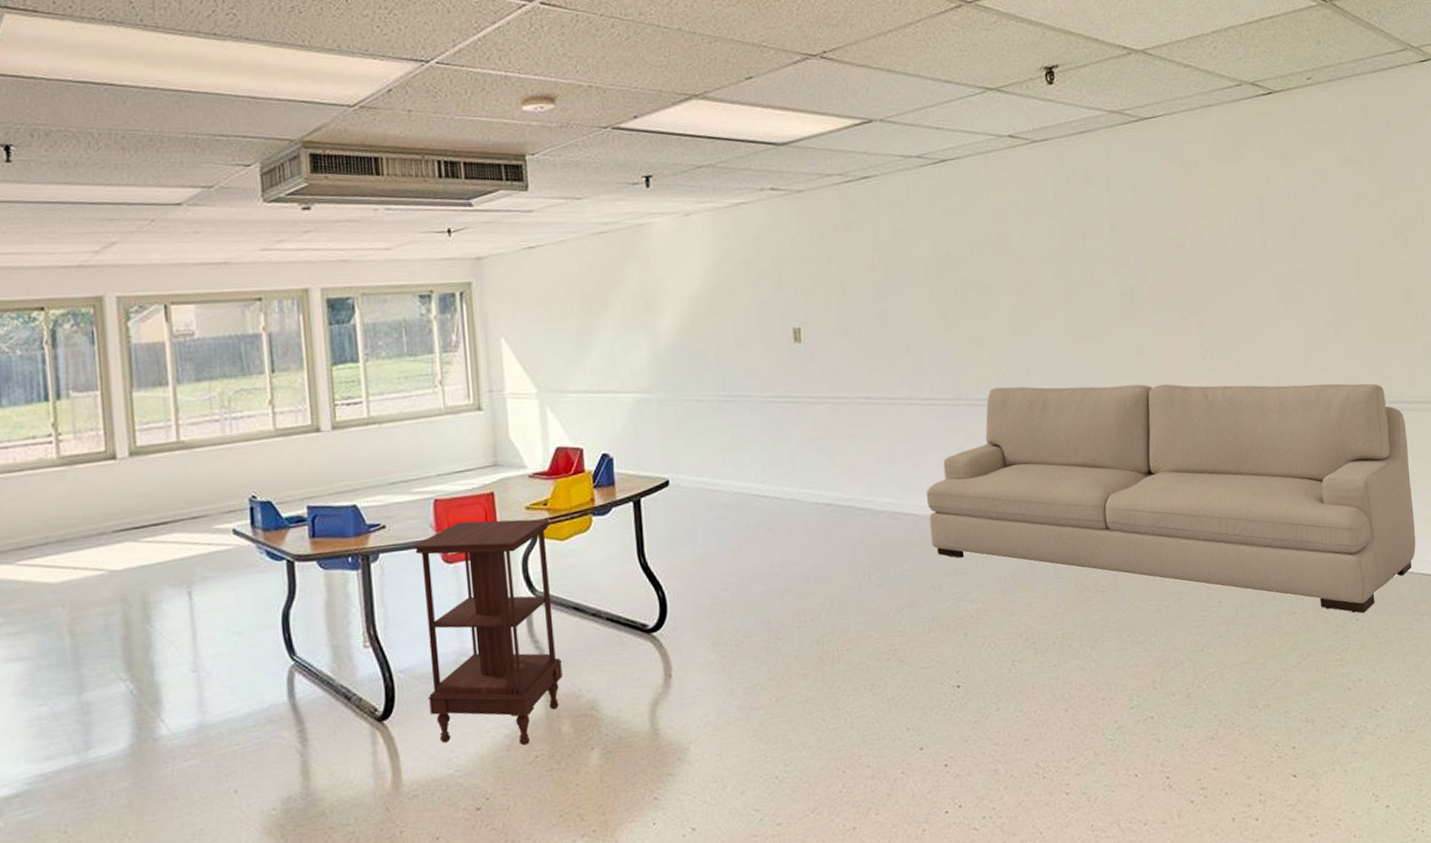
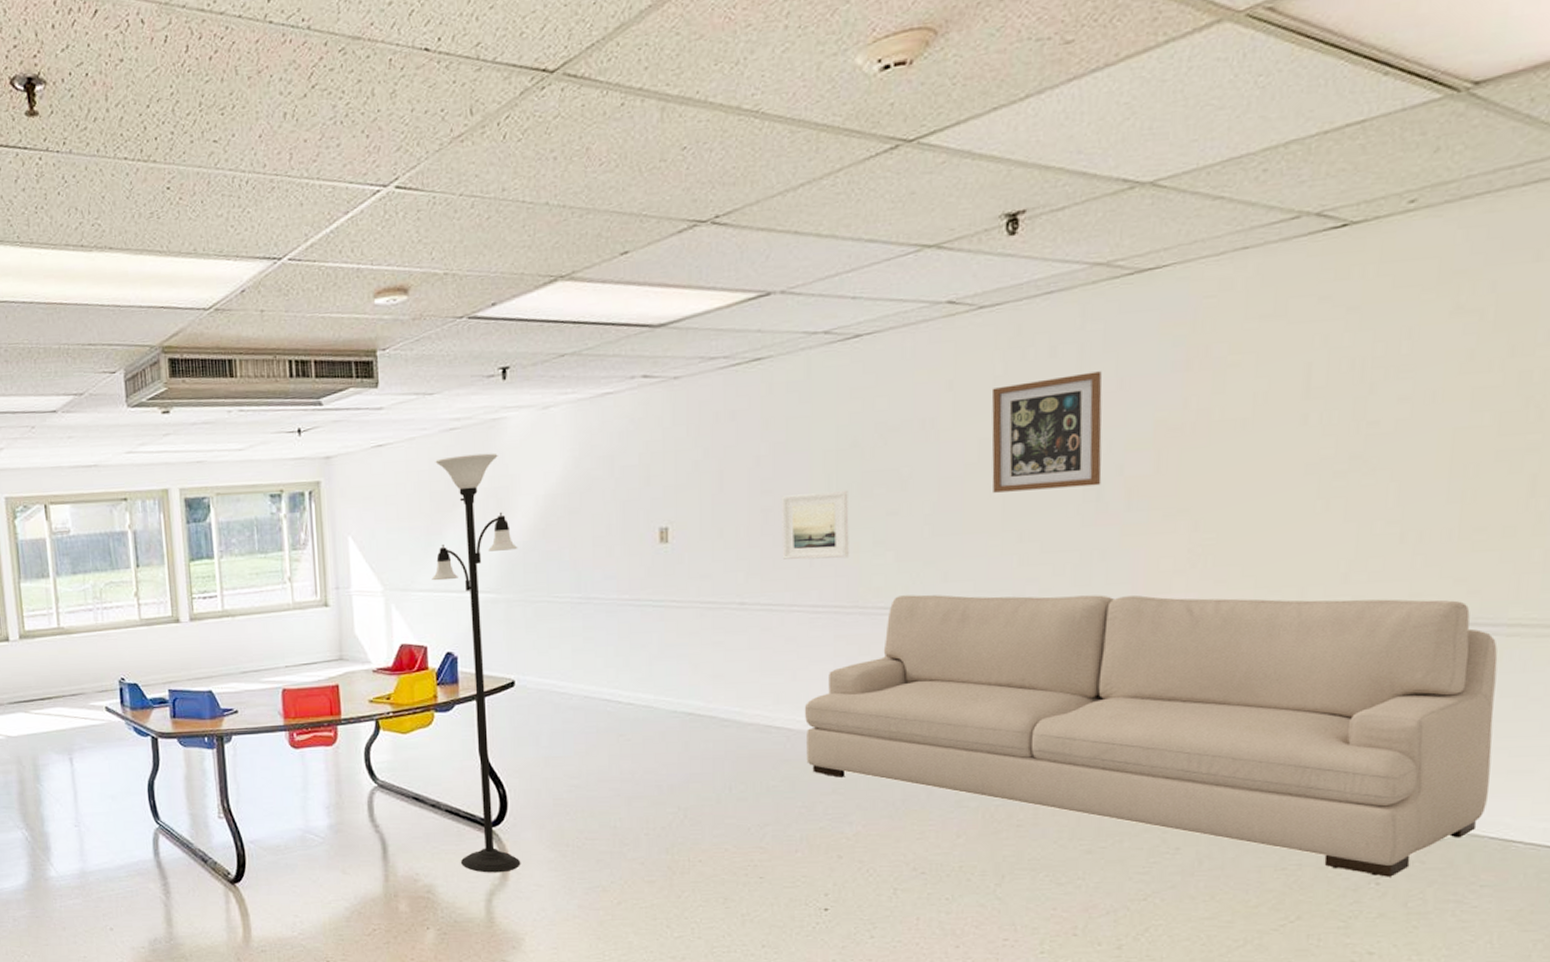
side table: present [412,518,563,746] -> none [262,711,401,919]
floor lamp: none [585,256,683,682] -> present [431,453,521,873]
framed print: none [893,294,951,357] -> present [781,490,849,560]
wall art: none [1047,198,1133,297] -> present [991,371,1103,493]

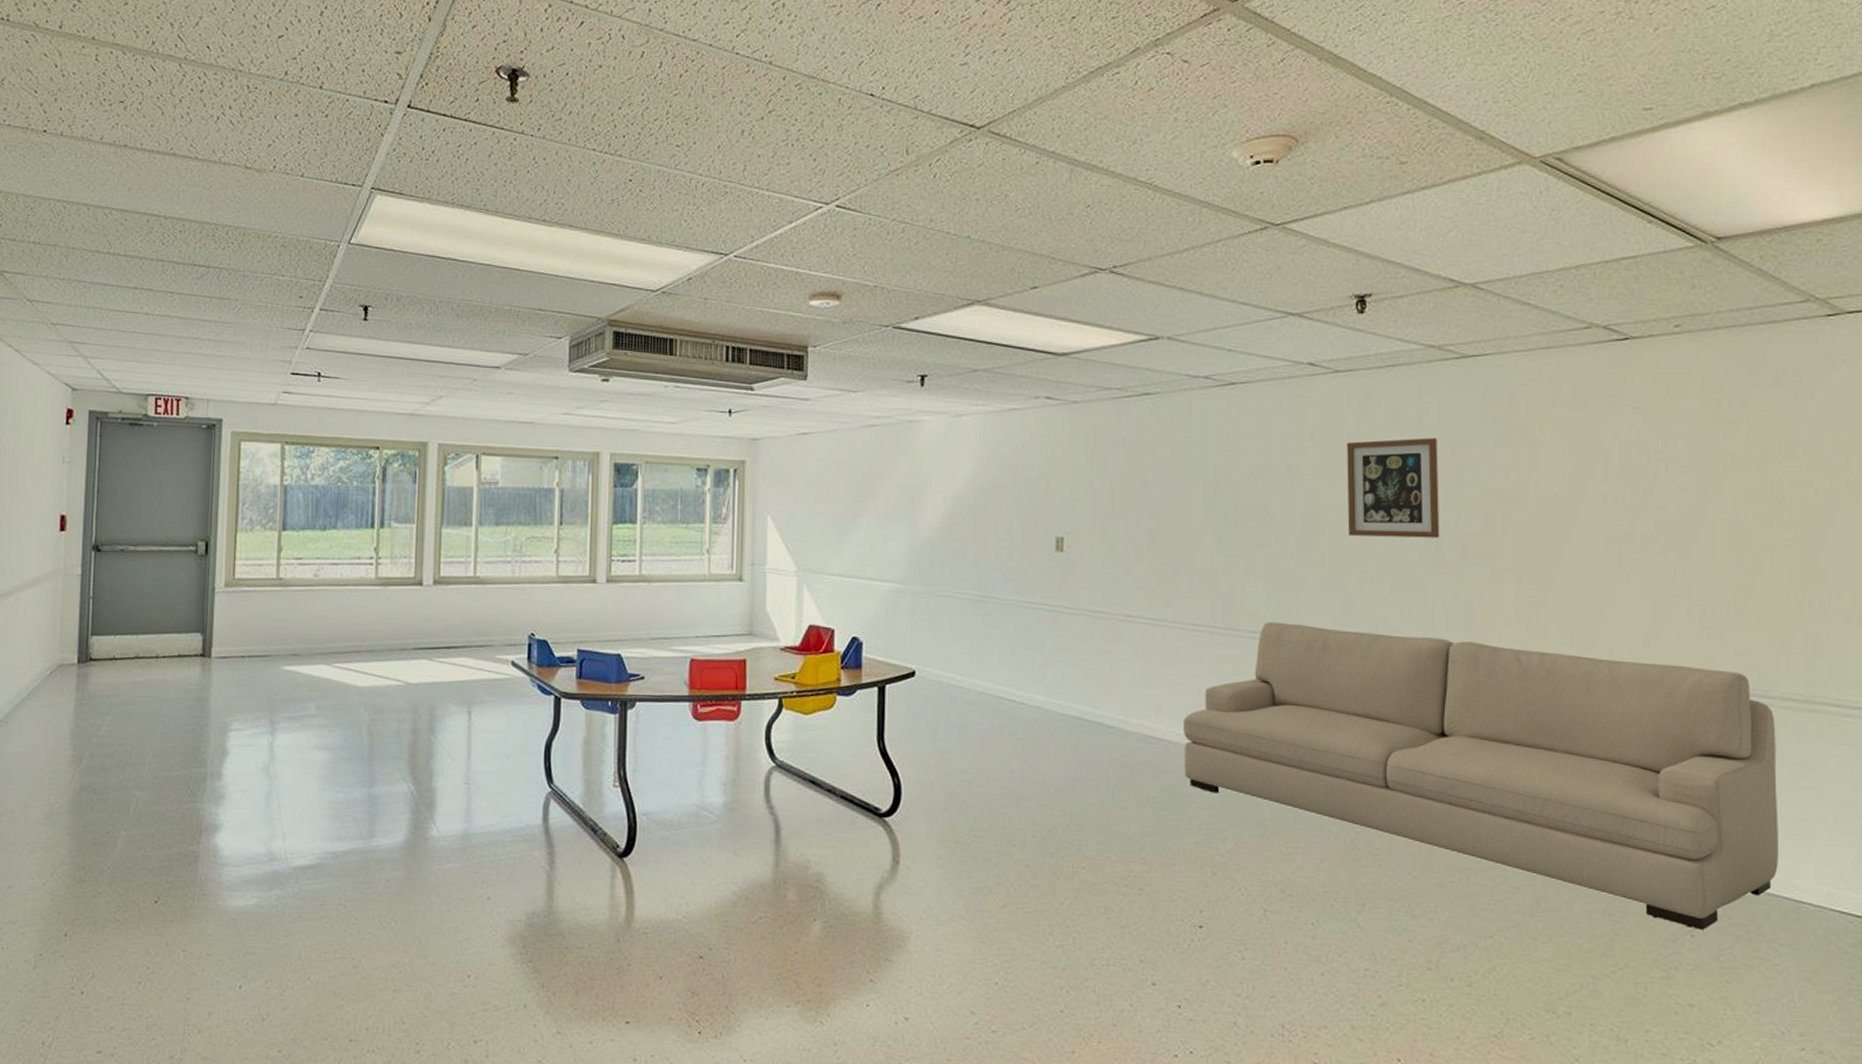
floor lamp: present [431,453,521,873] -> none [843,450,926,866]
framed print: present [781,490,849,560] -> none [1164,519,1225,583]

